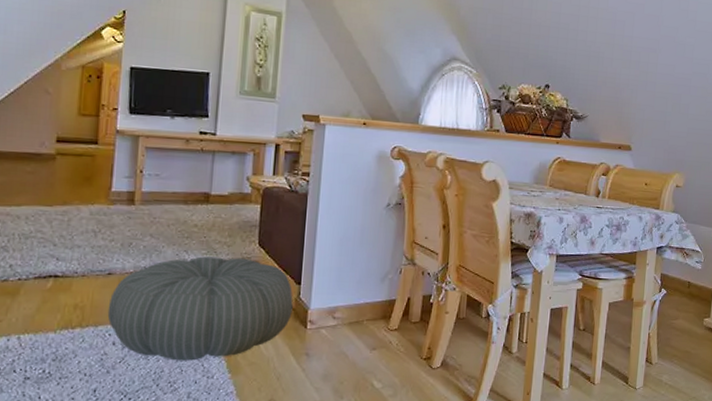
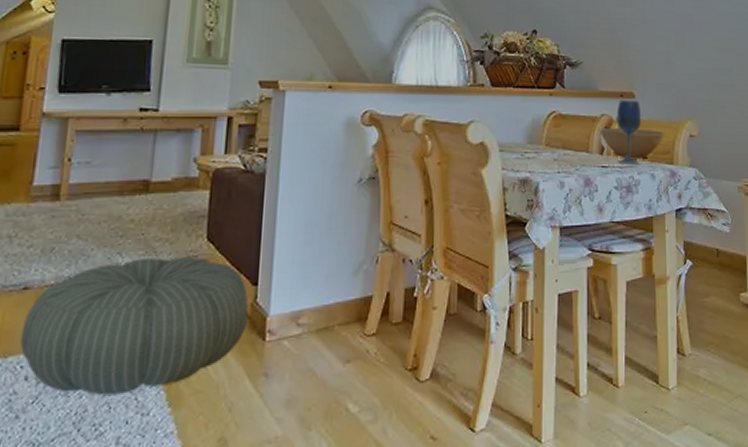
bowl: none [598,174,655,203] -> present [600,128,665,159]
wineglass: none [610,151,636,207] -> present [616,99,642,164]

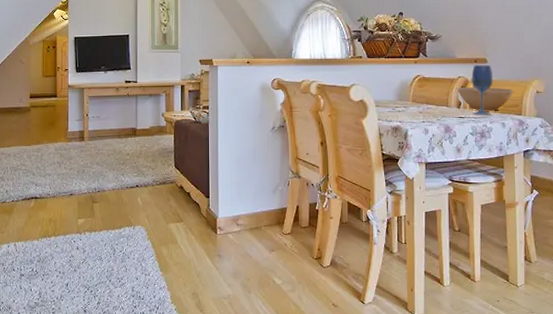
pouf: present [19,257,249,396] -> none [72,178,205,261]

